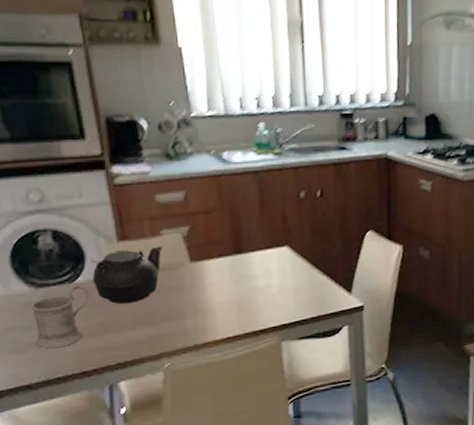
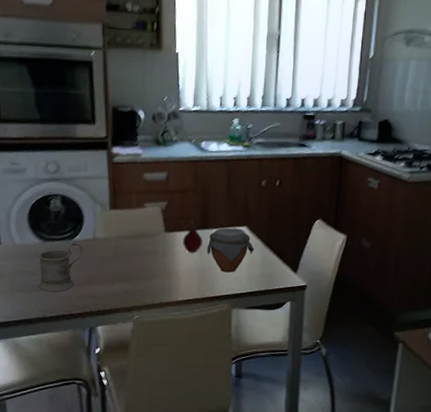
teapot: present [90,246,162,304] -> none [87,216,144,262]
fruit: none [213,244,238,283] -> present [182,219,203,253]
jar: none [243,249,300,302] -> present [207,227,254,273]

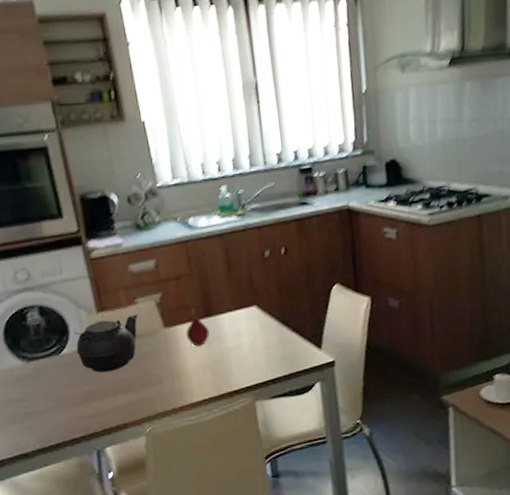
mug: present [38,241,83,292] -> none [24,355,75,419]
teapot: none [87,216,144,262] -> present [73,314,138,373]
jar: present [207,227,254,273] -> none [215,309,269,362]

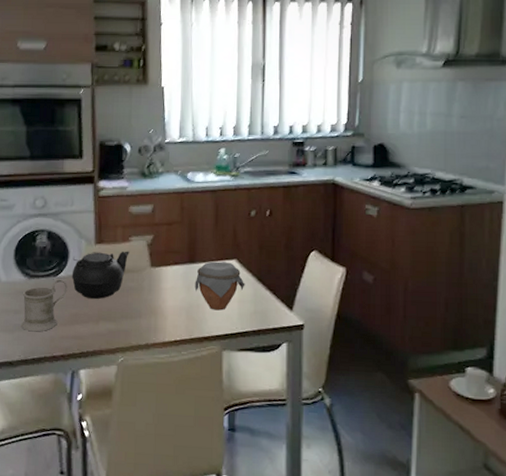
mug: none [24,355,75,419] -> present [21,278,68,332]
fruit: present [185,308,210,347] -> none [168,253,190,289]
jar: none [215,309,269,362] -> present [194,261,245,311]

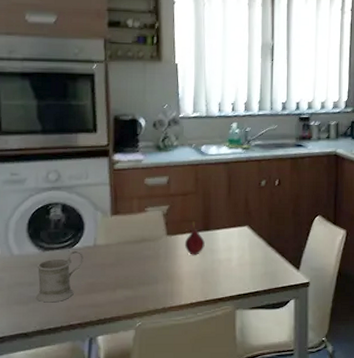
teapot: present [71,251,130,299] -> none [87,221,146,268]
fruit: none [168,253,190,289] -> present [184,221,205,255]
jar: present [194,261,245,311] -> none [209,228,256,273]

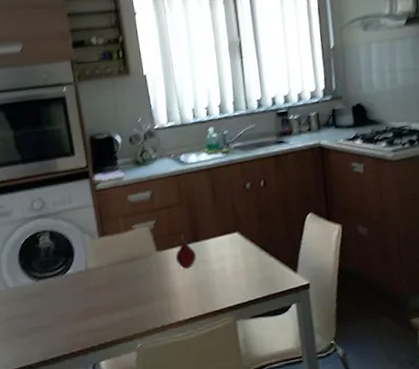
mug: present [36,249,84,303] -> none [33,275,77,333]

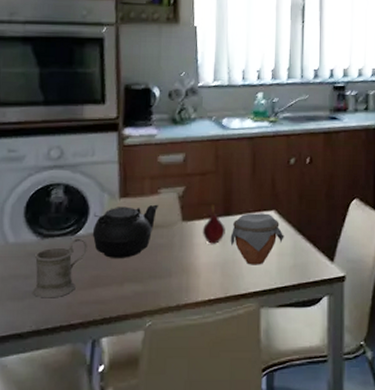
mug: none [33,275,77,333] -> present [33,236,88,298]
teapot: none [78,239,134,291] -> present [92,204,158,258]
jar: none [201,235,250,284] -> present [230,213,284,265]

